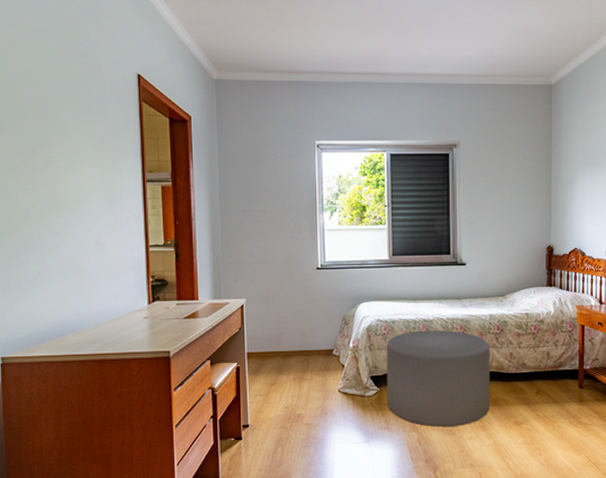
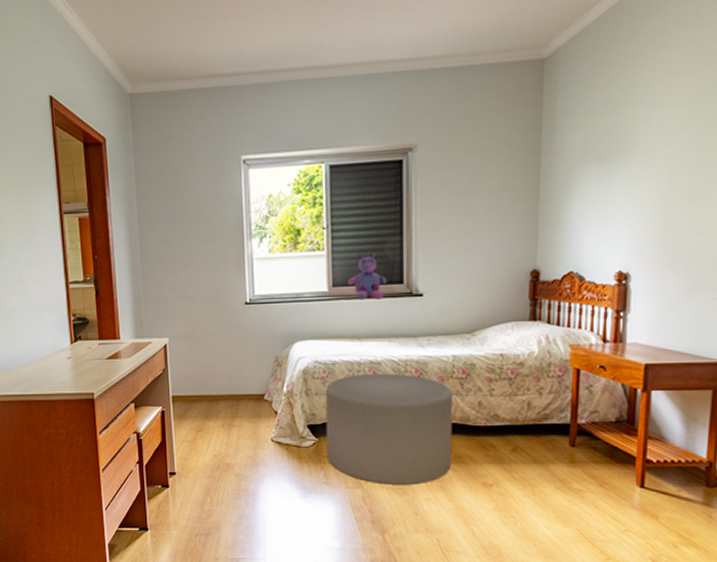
toy: none [404,228,438,268] -> present [347,252,388,300]

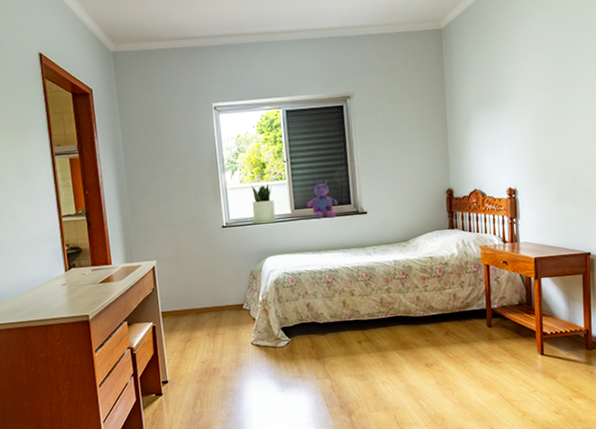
planter: none [279,255,312,303] -> present [251,184,278,225]
pouf: present [325,373,453,485] -> none [294,278,400,373]

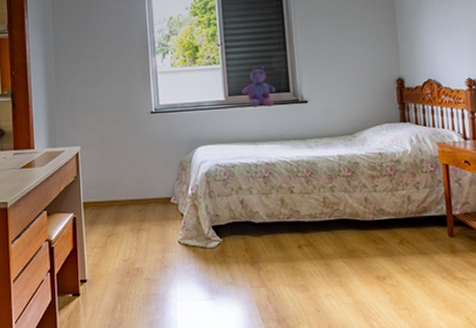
planter: present [251,184,278,225] -> none [182,68,211,112]

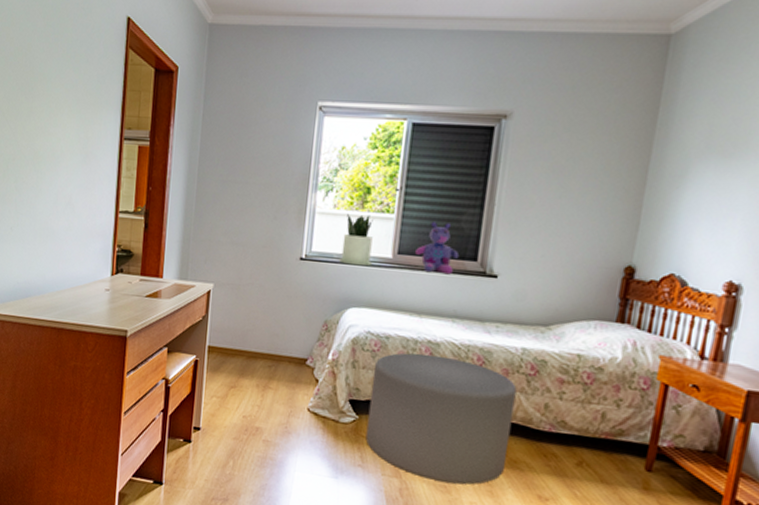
planter: none [182,68,211,112] -> present [338,213,373,267]
pouf: none [227,173,346,282] -> present [365,353,517,485]

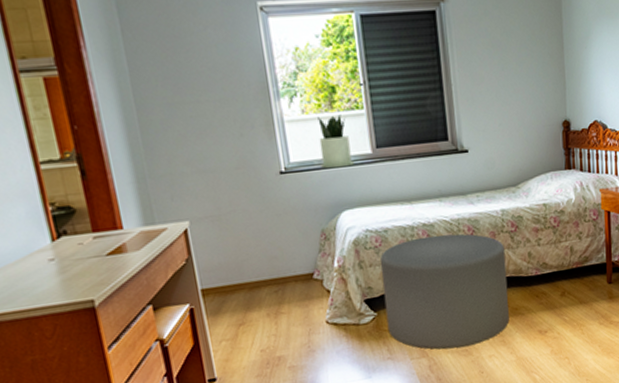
toy: present [414,221,460,275] -> none [391,109,432,161]

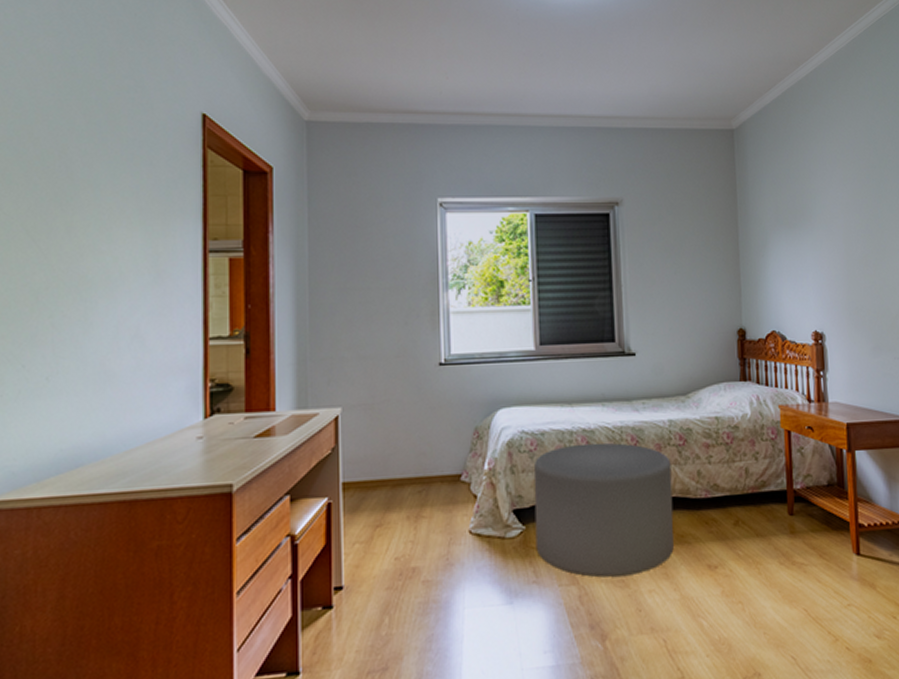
planter: present [317,114,355,169] -> none [480,309,517,364]

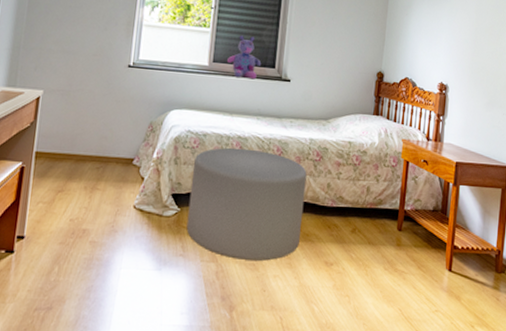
toy: none [555,308,599,360] -> present [226,35,262,80]

